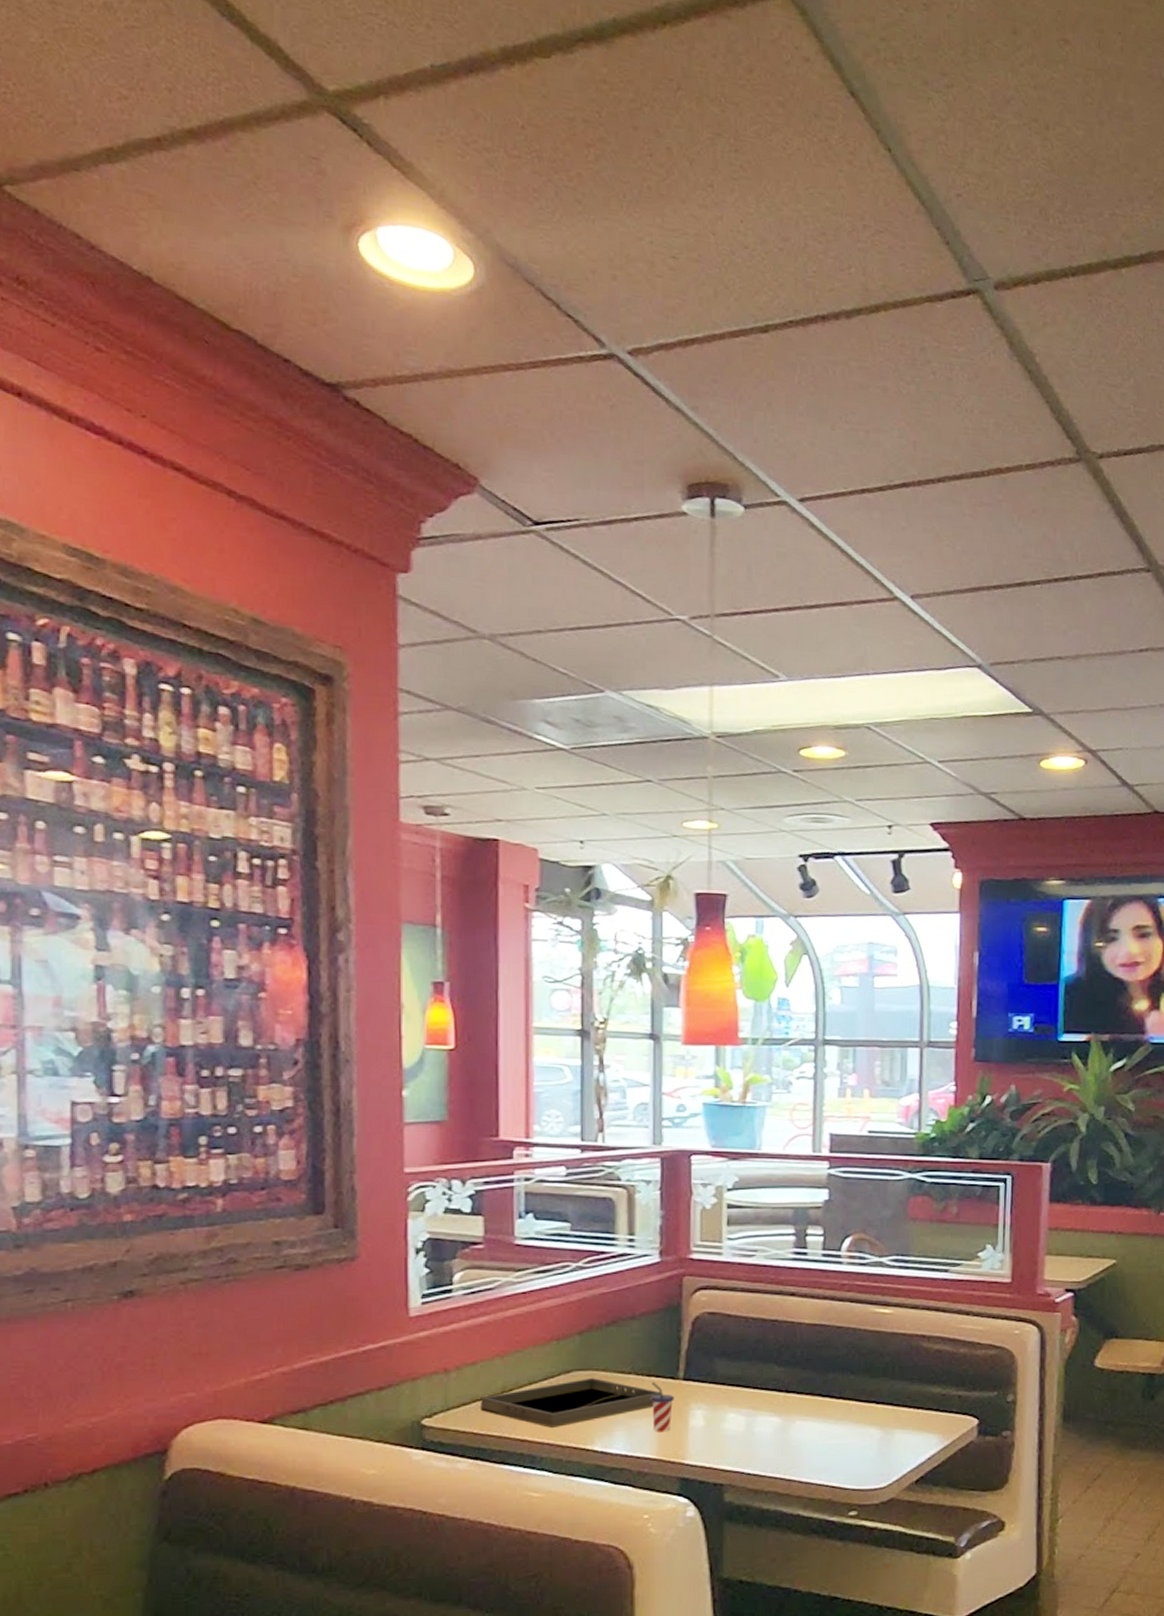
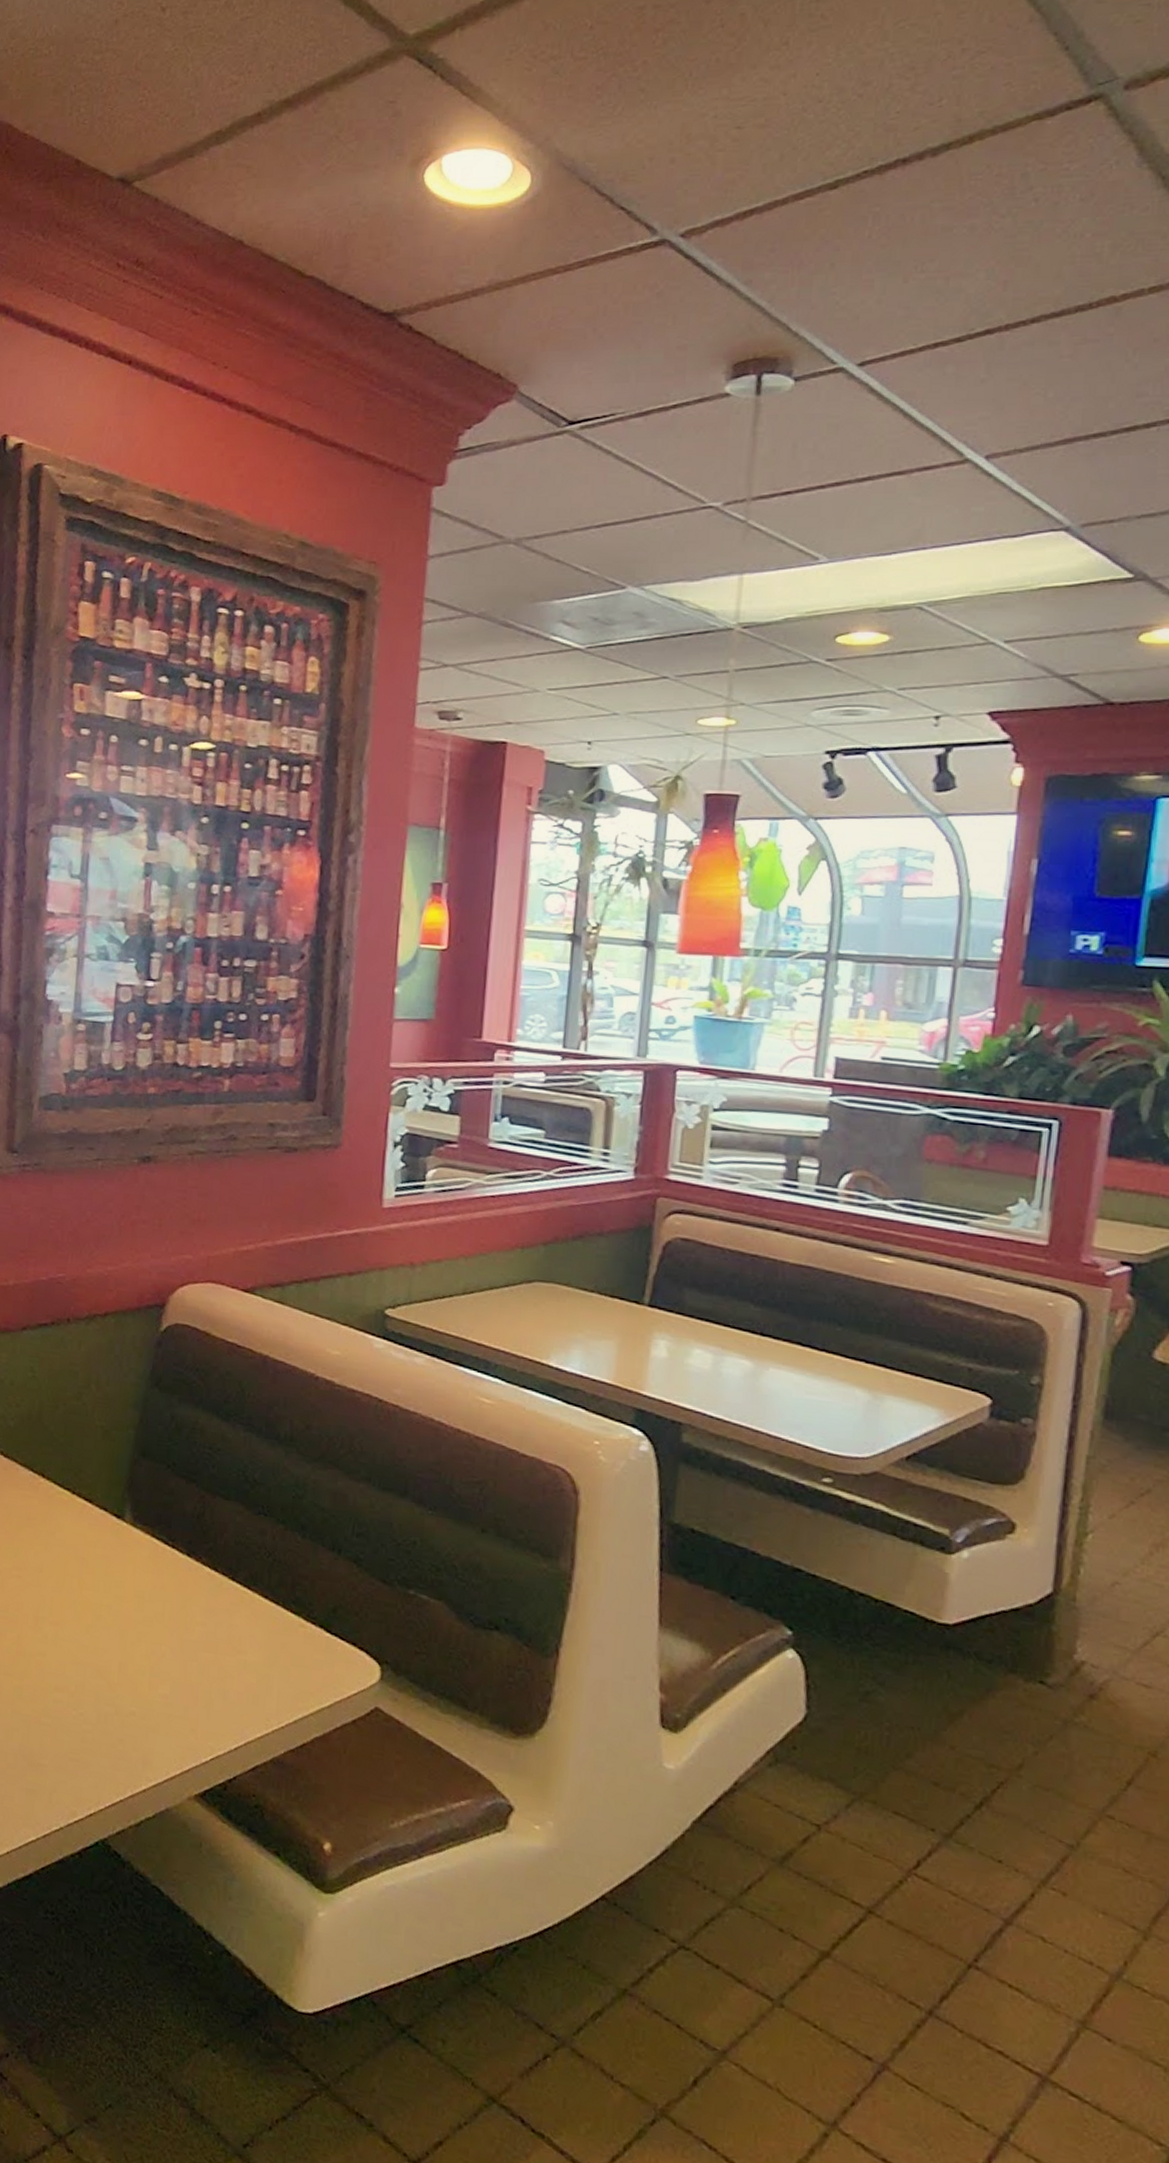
tray: present [480,1378,660,1429] -> none [441,1290,623,1337]
beverage cup: present [650,1382,674,1433] -> none [611,1303,637,1359]

